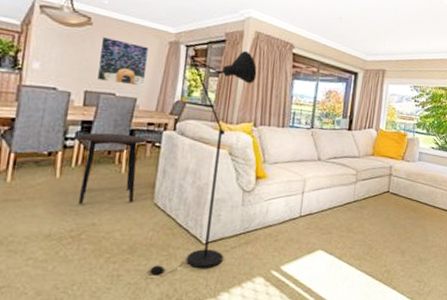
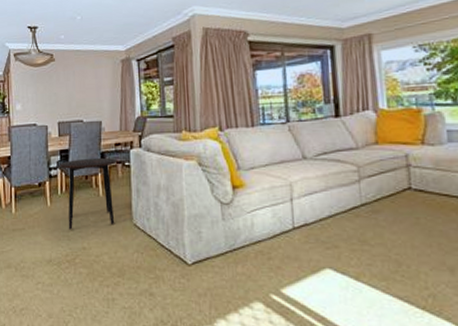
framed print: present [96,36,148,87] -> none [64,68,106,111]
floor lamp: present [147,51,257,276] -> none [138,52,213,300]

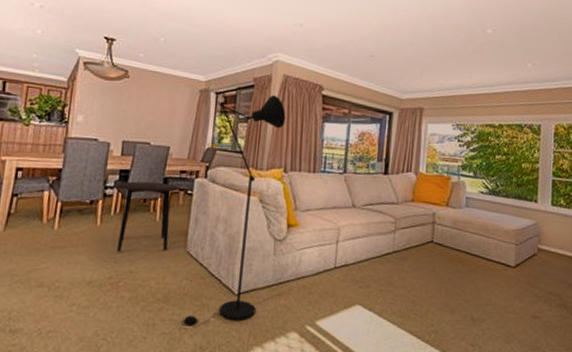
floor lamp: none [138,52,213,300] -> present [181,95,286,327]

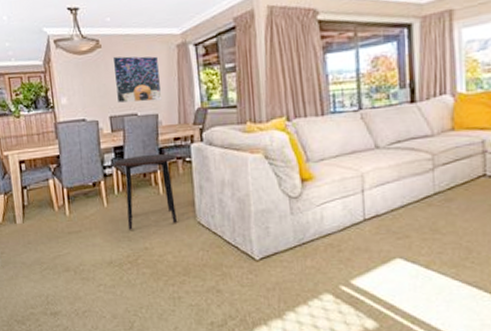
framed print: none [133,88,180,135] -> present [112,56,162,103]
floor lamp: present [181,95,286,327] -> none [201,33,281,297]

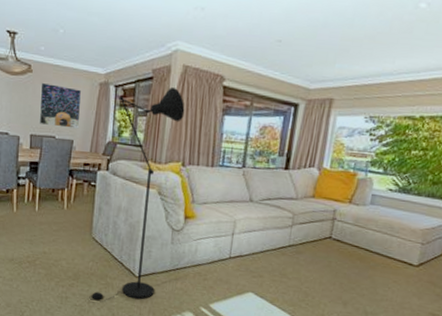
side table: present [114,153,177,230] -> none [28,172,83,235]
floor lamp: none [201,33,281,297] -> present [89,88,185,302]

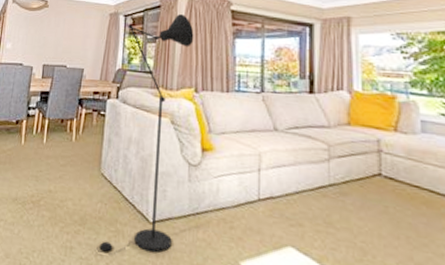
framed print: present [39,82,81,129] -> none [51,15,92,57]

